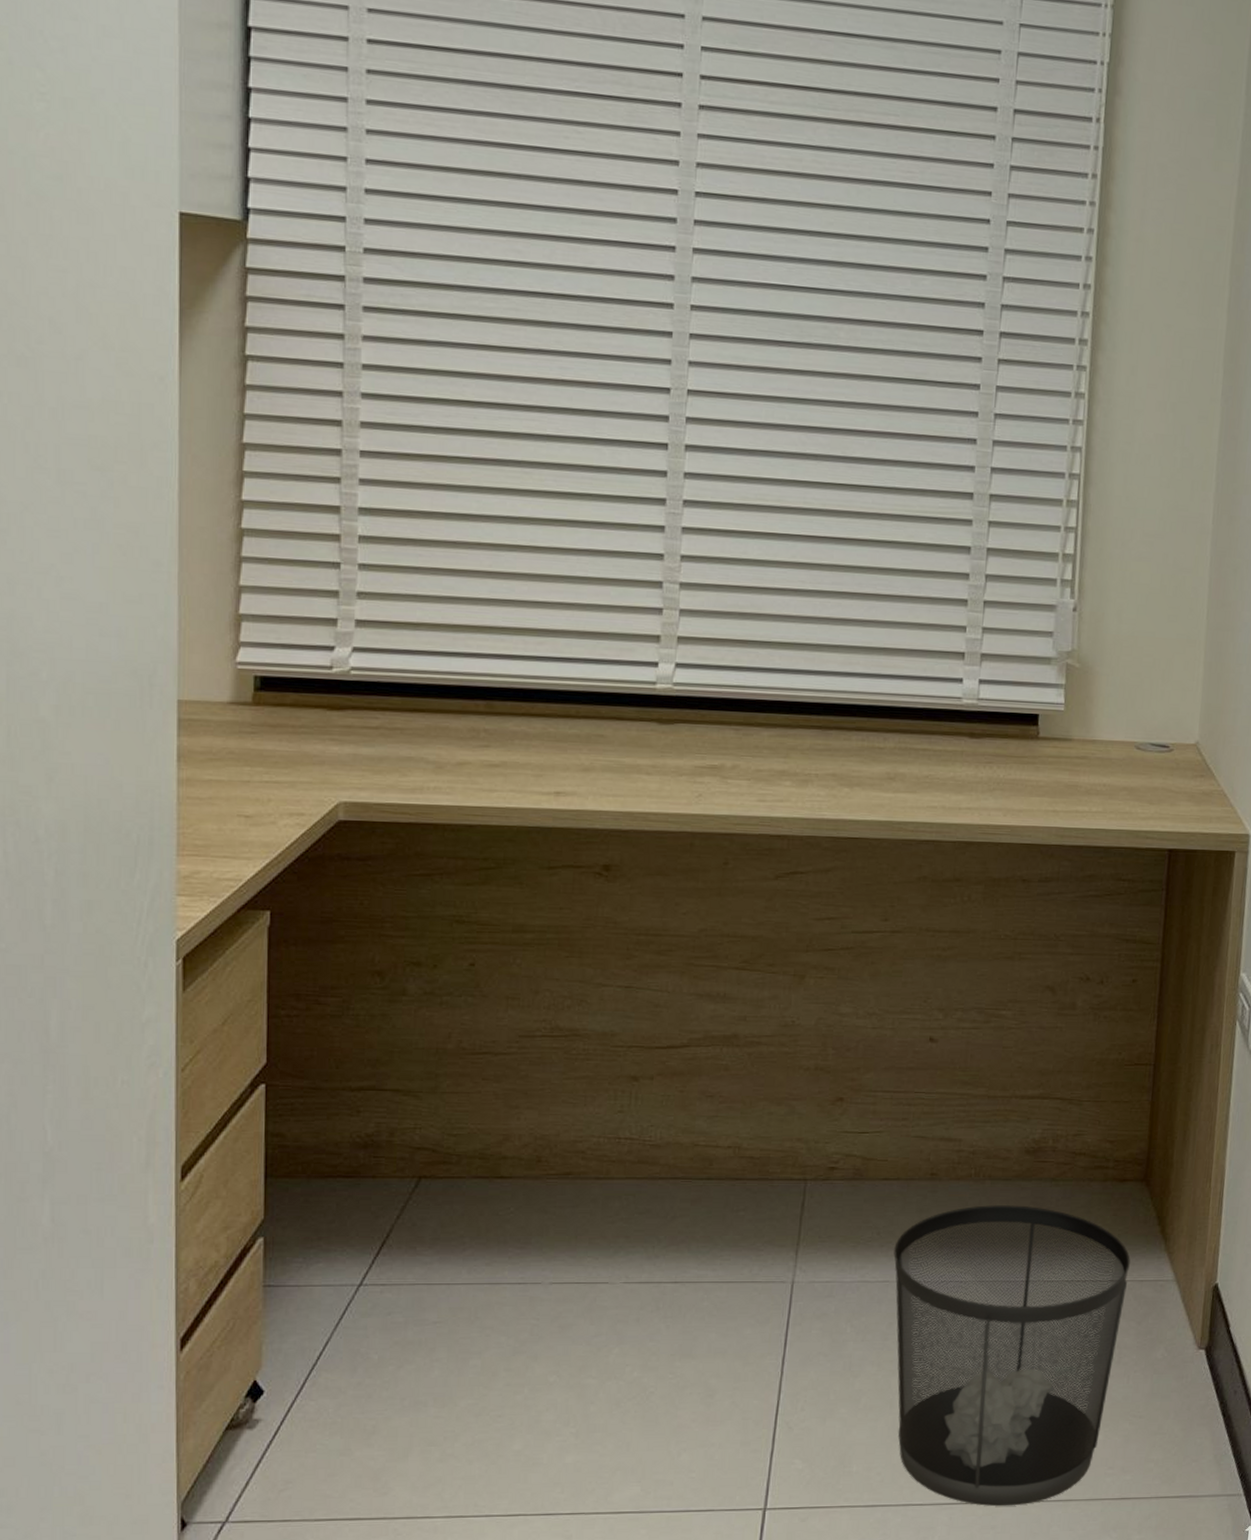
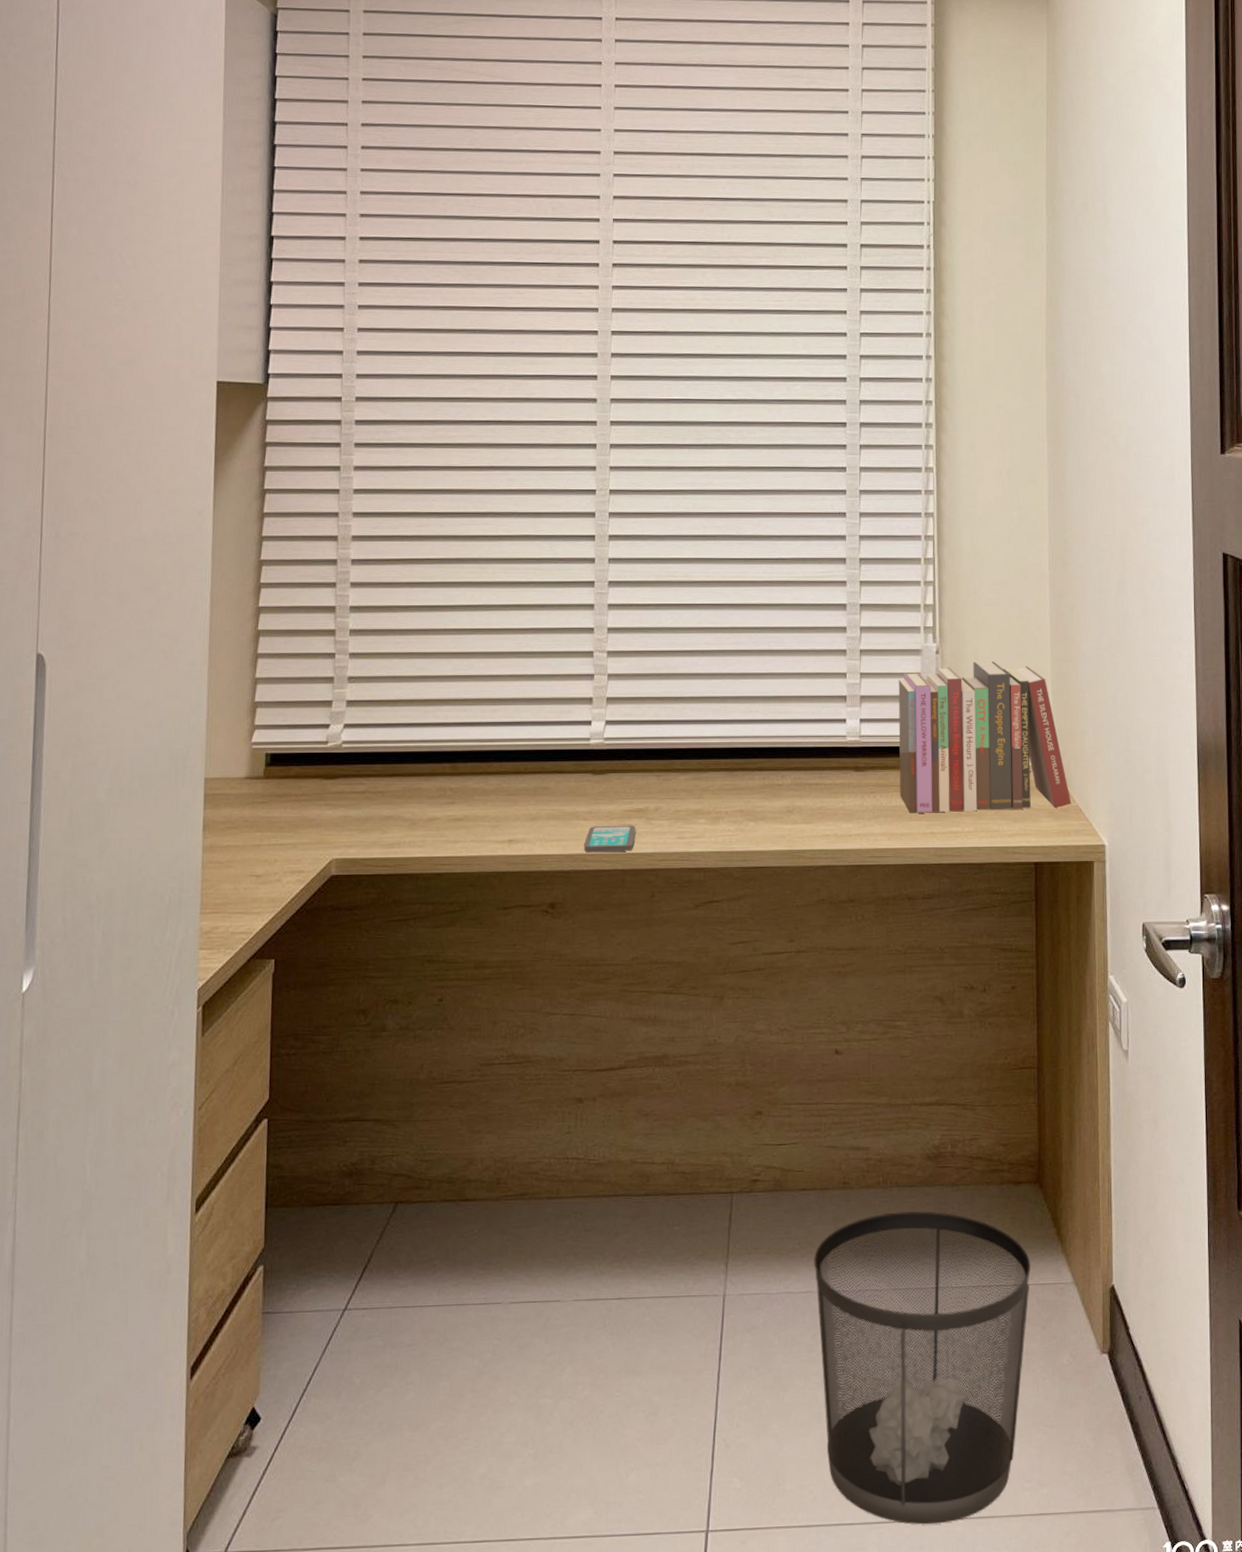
smartphone: none [645,782,709,812] -> present [583,825,636,853]
books: none [1020,622,1216,791] -> present [898,661,1071,813]

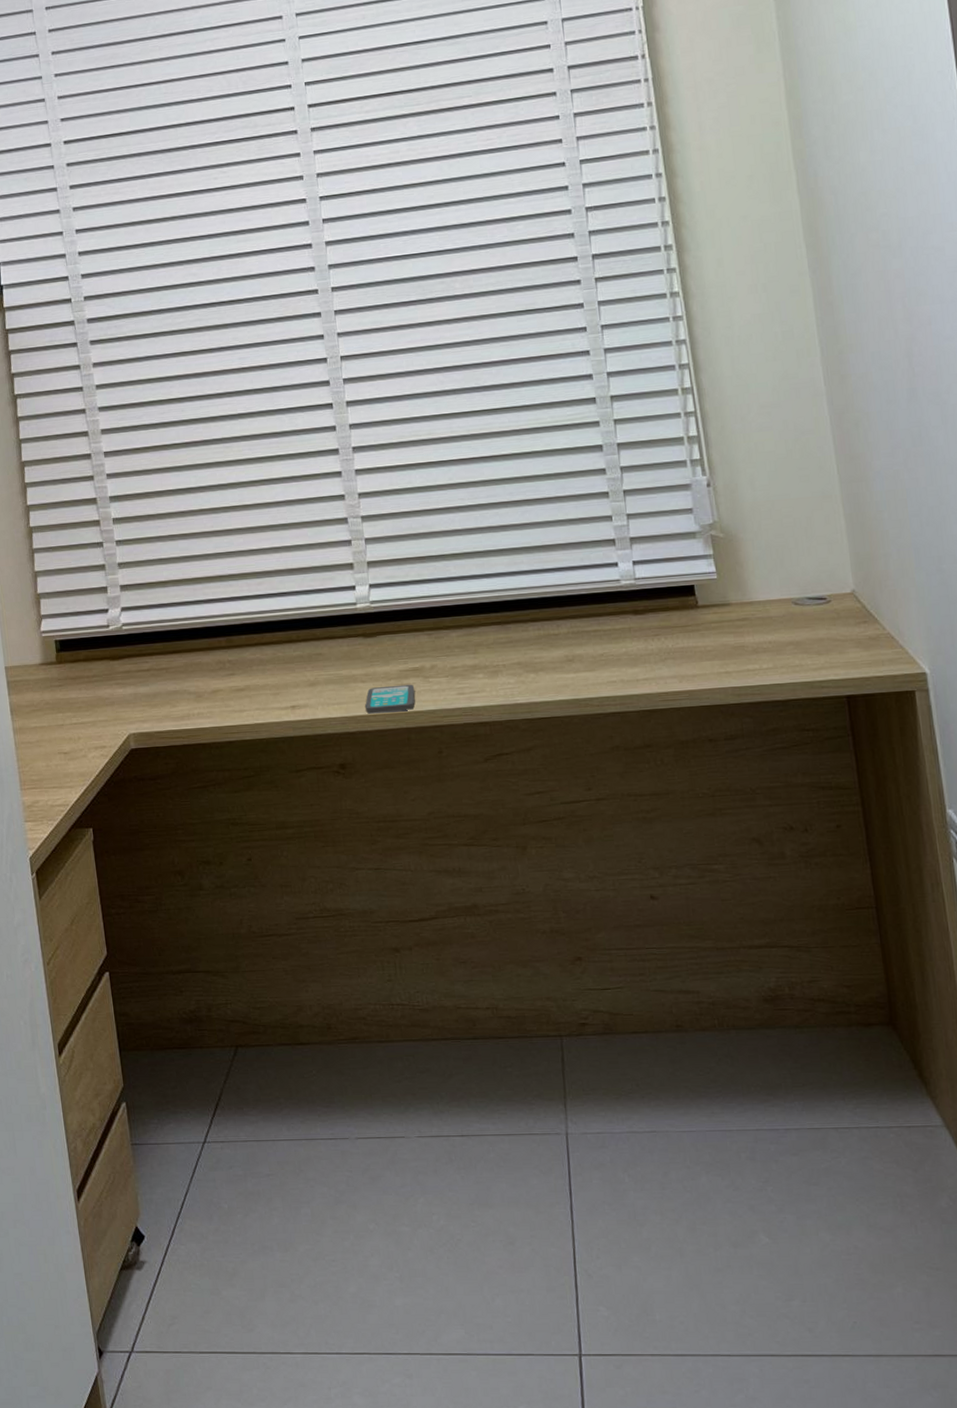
waste bin: present [814,1211,1031,1525] -> none [655,1053,898,1360]
books: present [898,661,1071,813] -> none [669,489,881,654]

